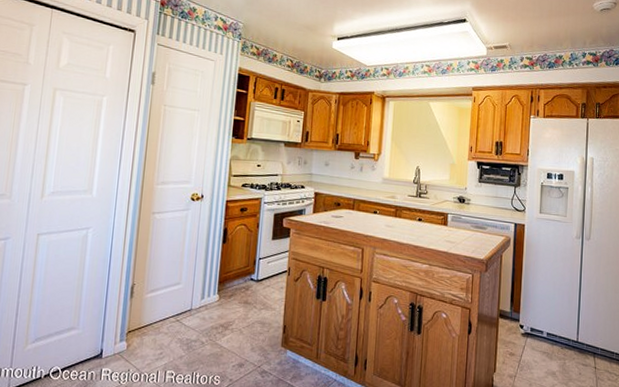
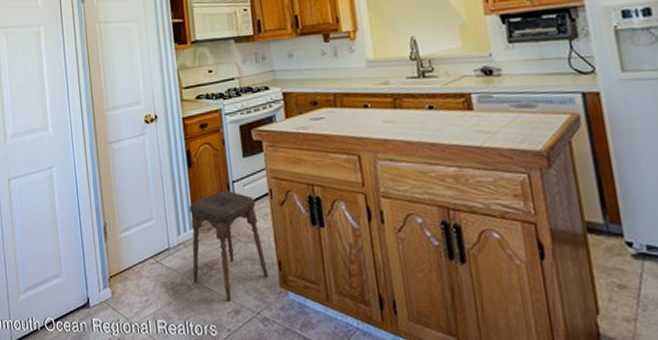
stool: none [208,265,275,357] -> present [190,190,269,302]

